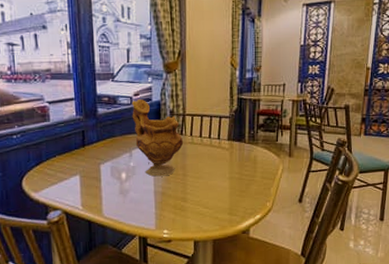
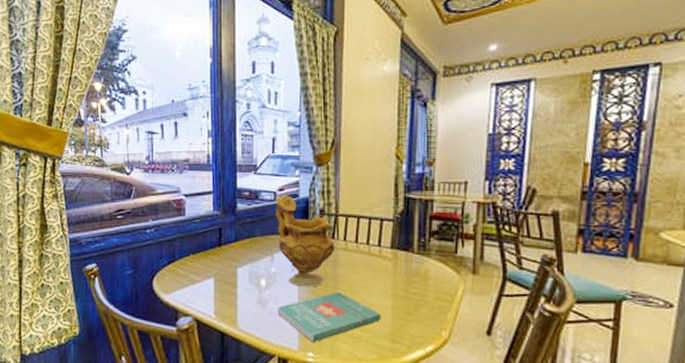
book: none [136,179,221,222] -> present [277,292,381,343]

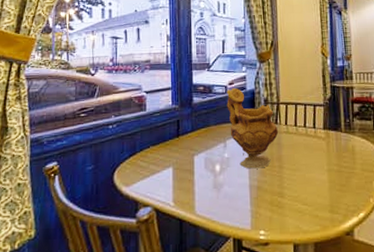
book: present [277,292,381,343] -> none [231,171,321,221]

